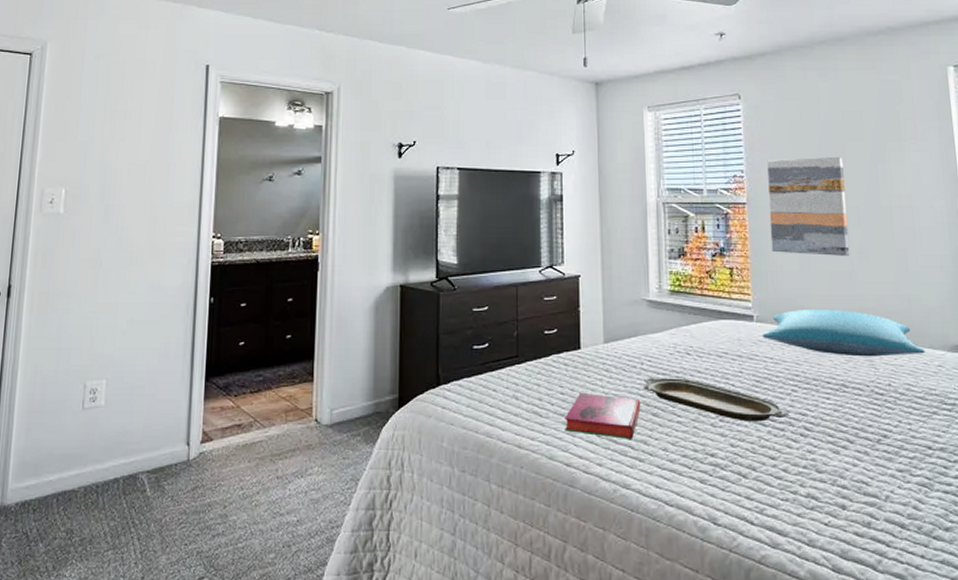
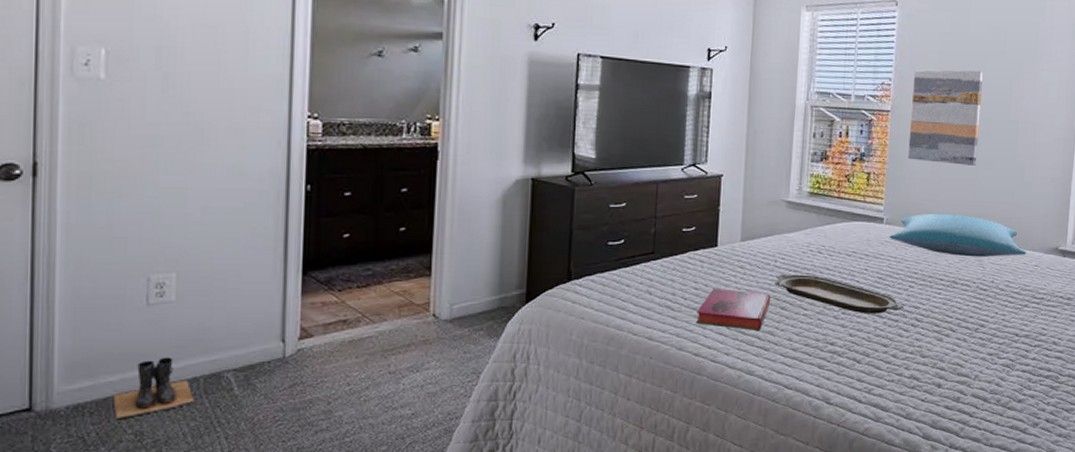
boots: none [51,458,116,518] -> present [112,357,196,420]

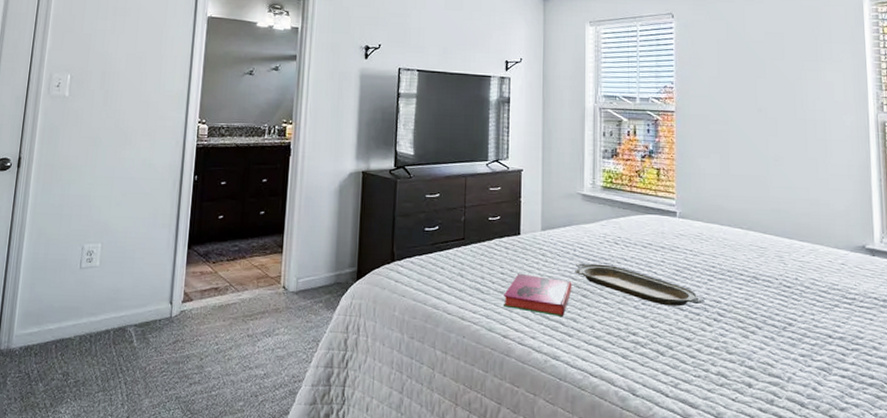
boots: present [112,357,196,420] -> none [51,311,106,362]
pillow: present [889,213,1027,257] -> none [683,208,831,254]
wall art: present [908,69,983,166] -> none [694,72,766,162]

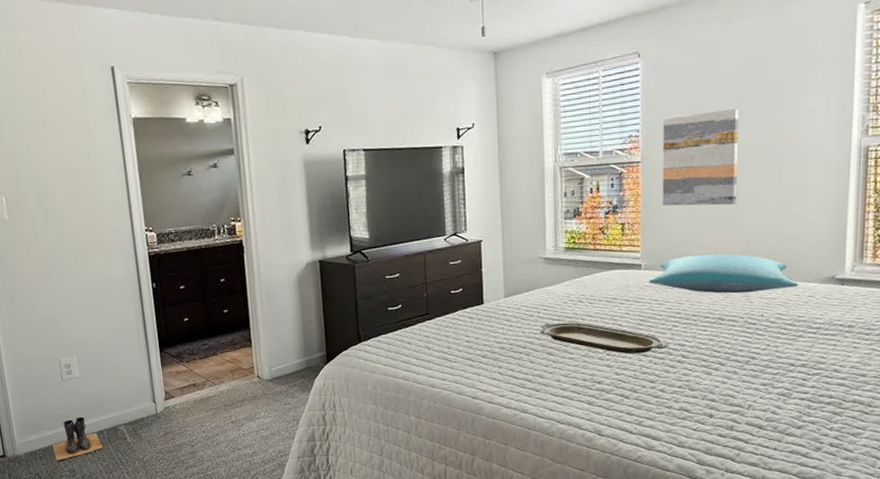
boots: none [51,311,106,362] -> present [51,416,104,462]
hardback book: present [504,274,572,316] -> none [471,340,538,375]
pillow: none [683,208,831,254] -> present [648,254,799,294]
wall art: none [694,72,766,162] -> present [662,108,738,206]

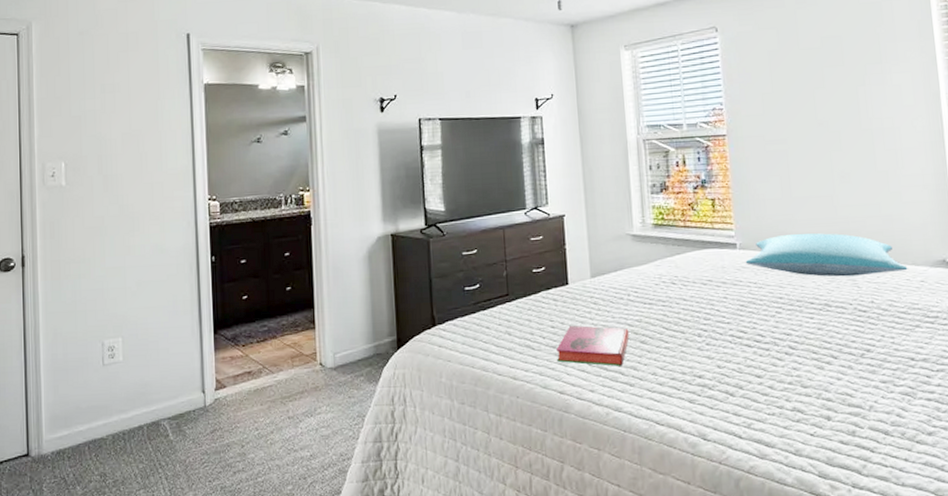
boots: present [51,416,104,462] -> none [83,408,142,463]
hardback book: none [471,340,538,375] -> present [556,326,630,366]
serving tray: present [539,322,668,354] -> none [631,306,772,344]
wall art: present [662,108,738,206] -> none [746,82,832,182]

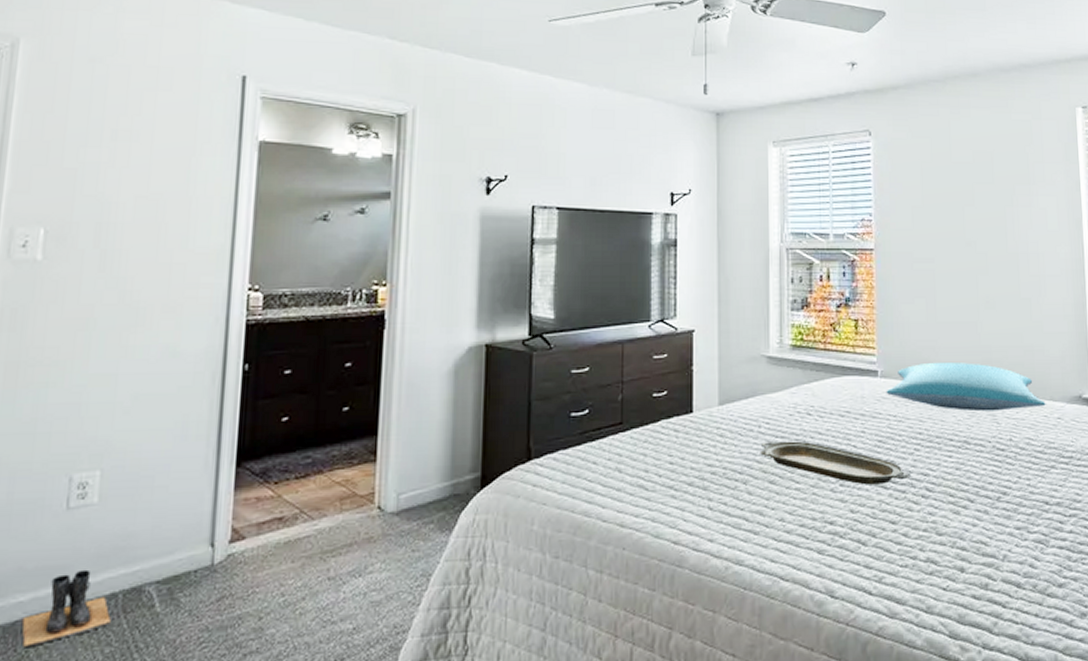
boots: none [83,408,142,463] -> present [21,569,112,649]
hardback book: present [556,326,630,366] -> none [673,462,757,511]
serving tray: none [631,306,772,344] -> present [760,441,910,485]

